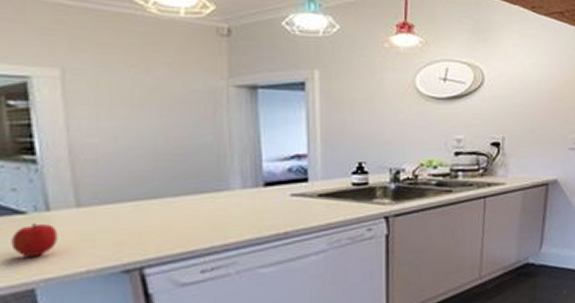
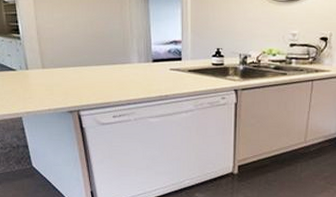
fruit: present [11,223,58,258] -> none [9,77,33,98]

